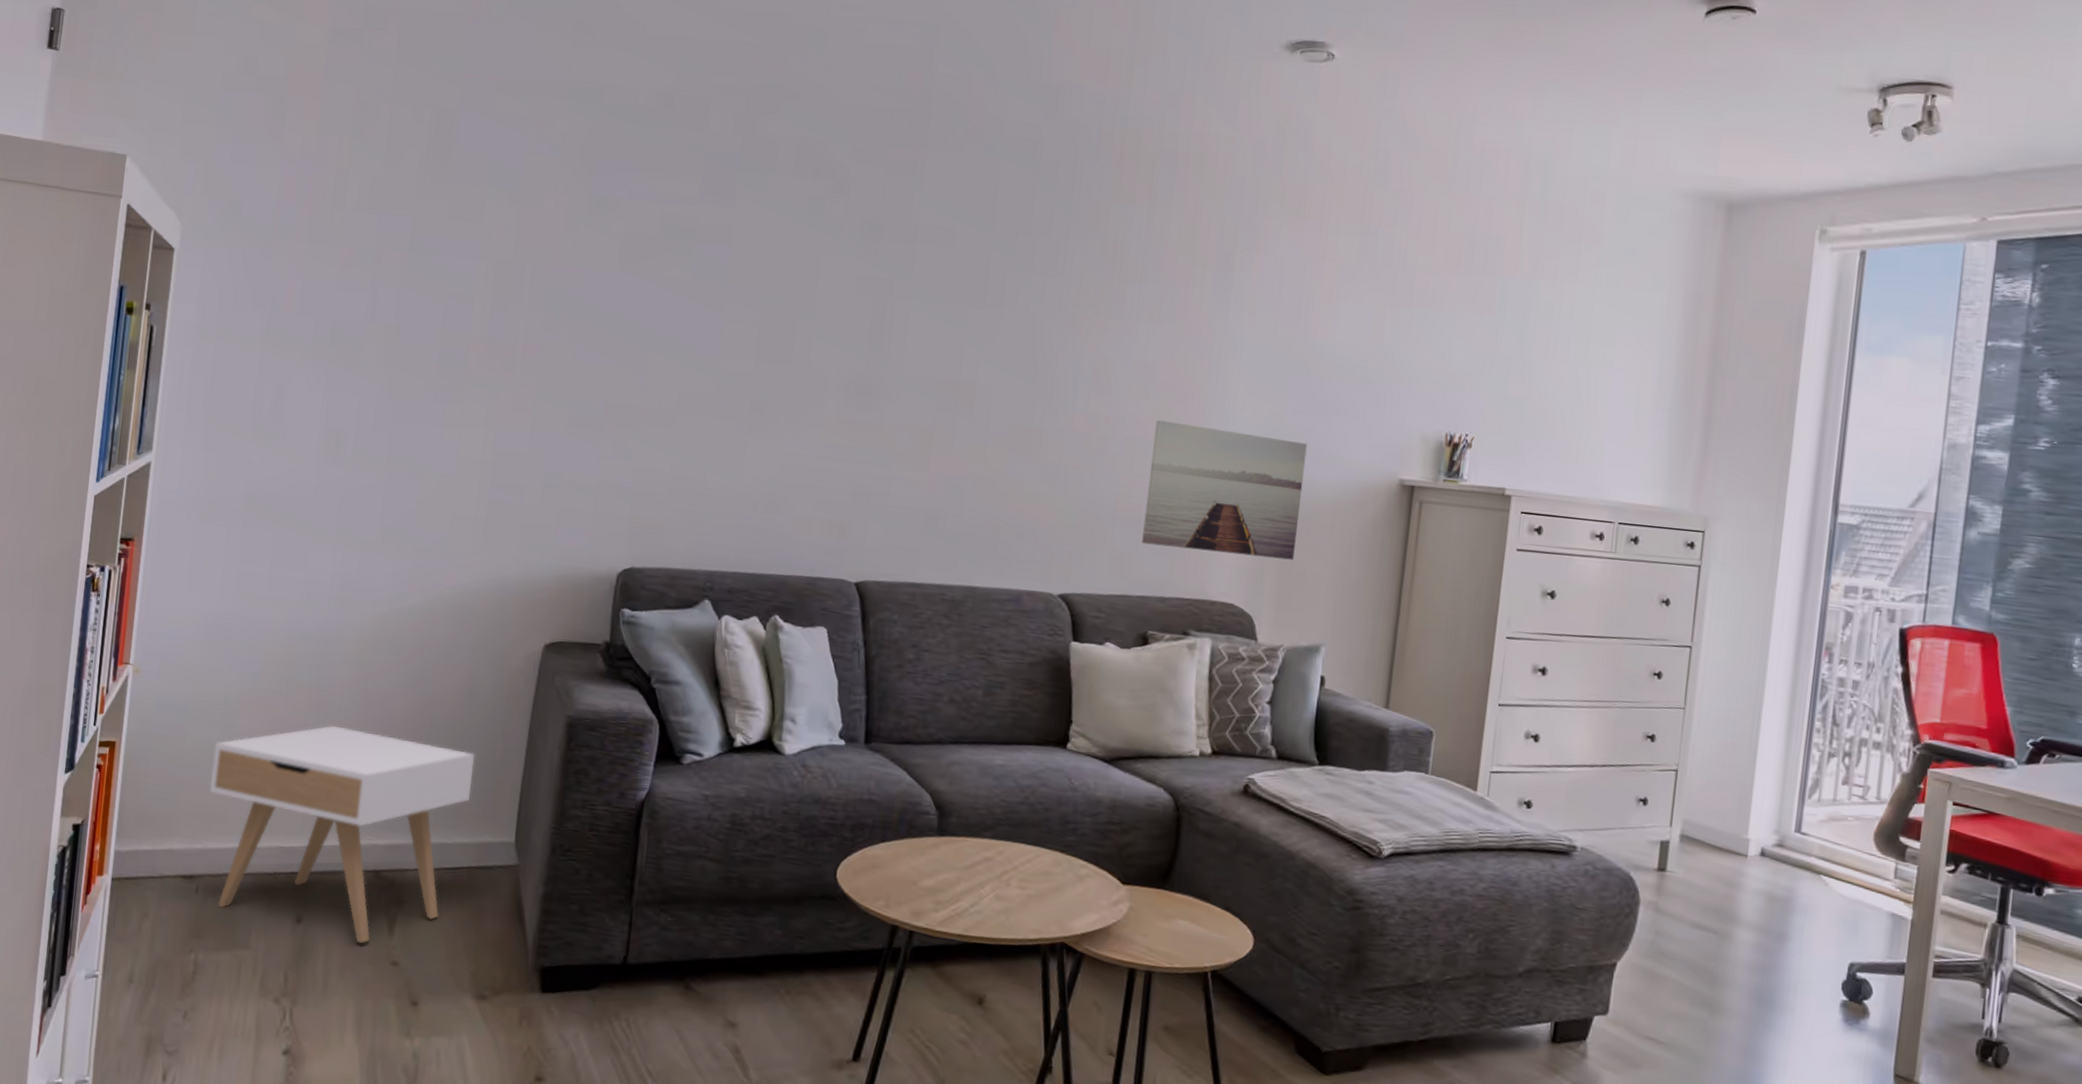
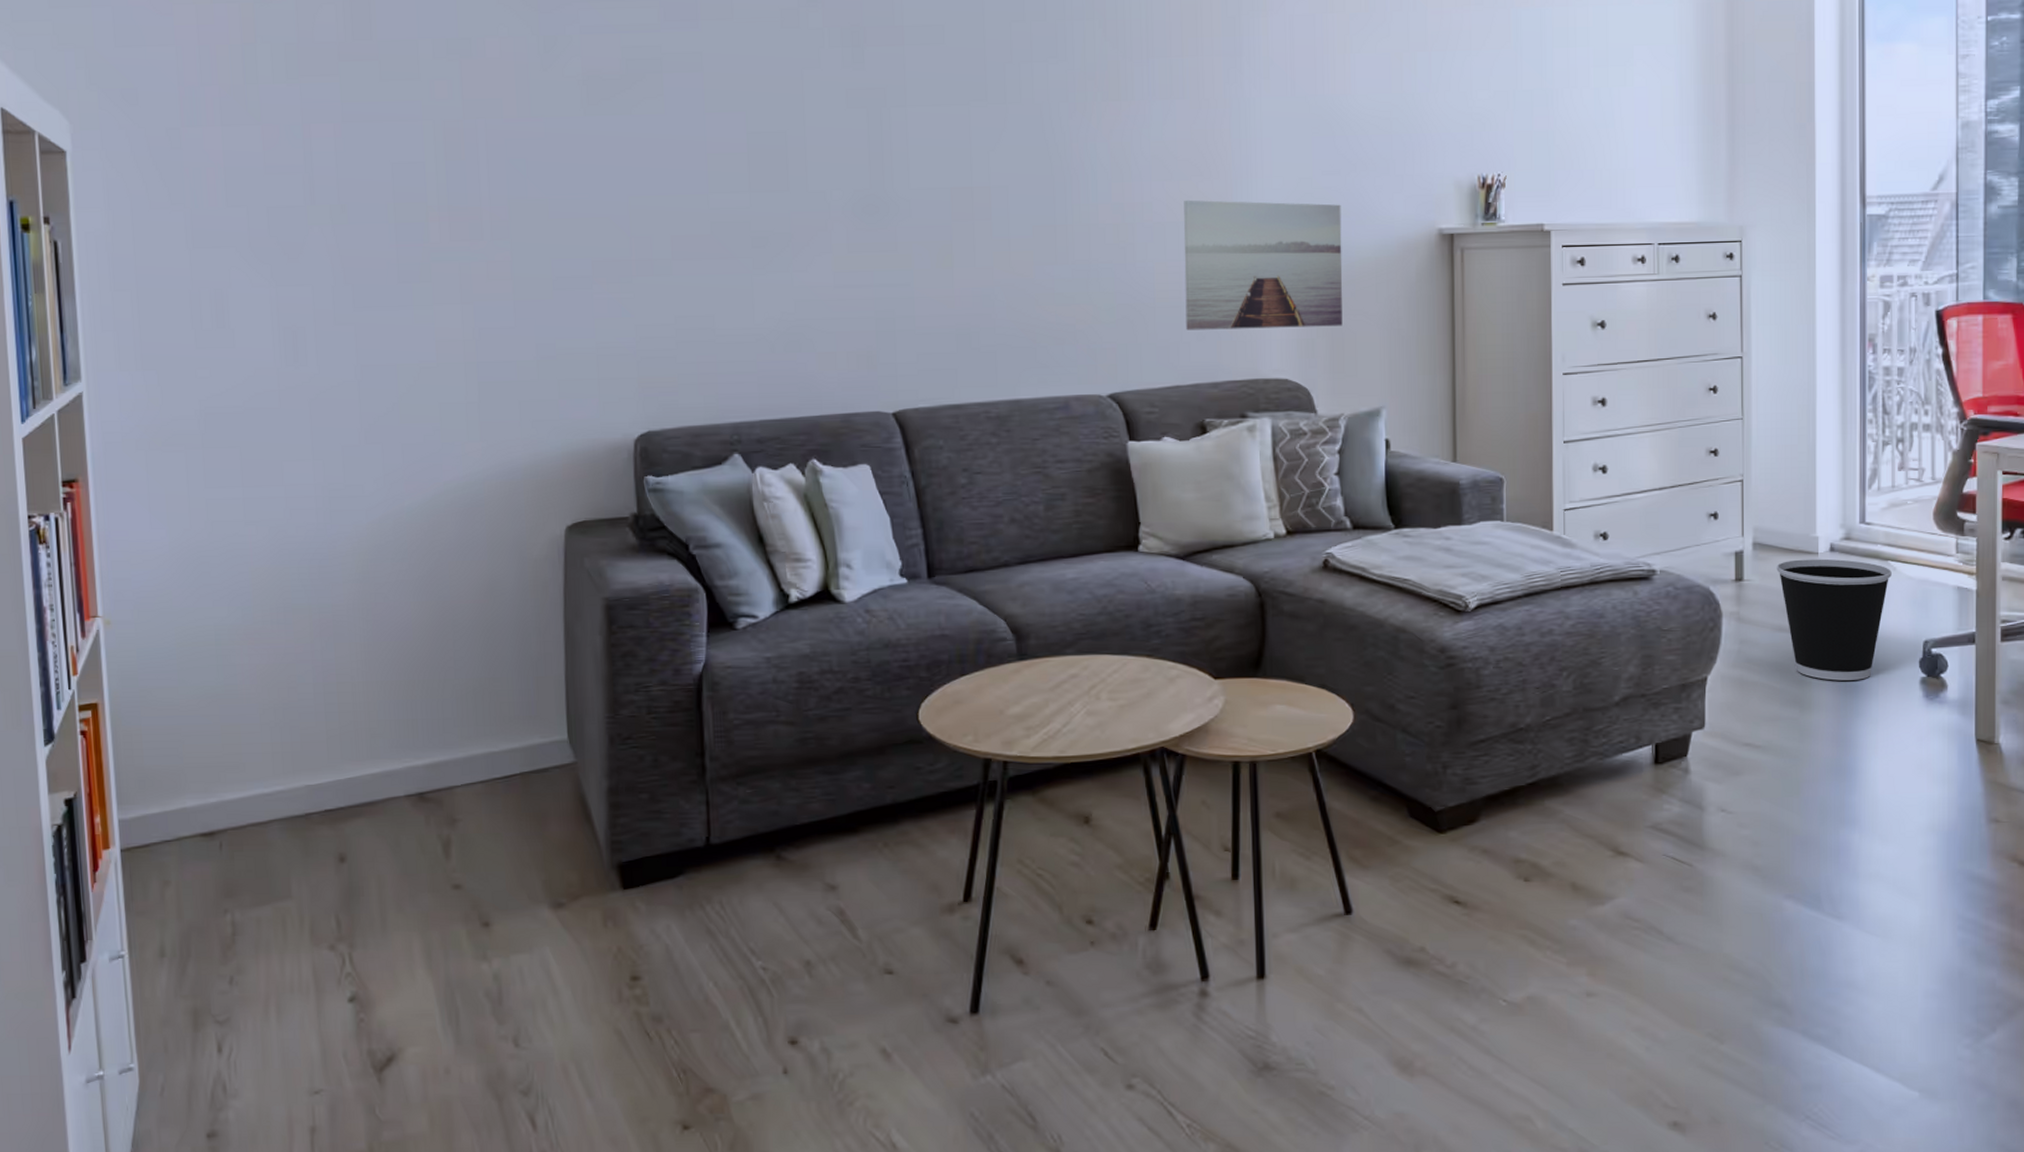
nightstand: present [210,725,475,944] -> none [213,647,511,872]
wastebasket: none [1702,858,1823,993] -> present [1776,558,1892,681]

